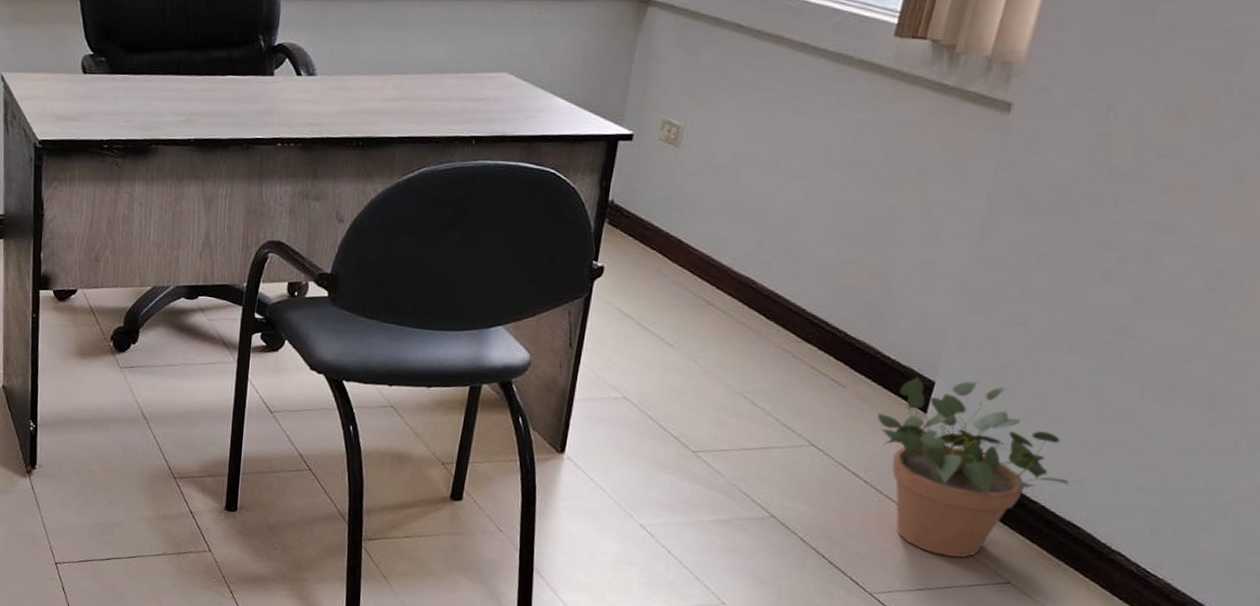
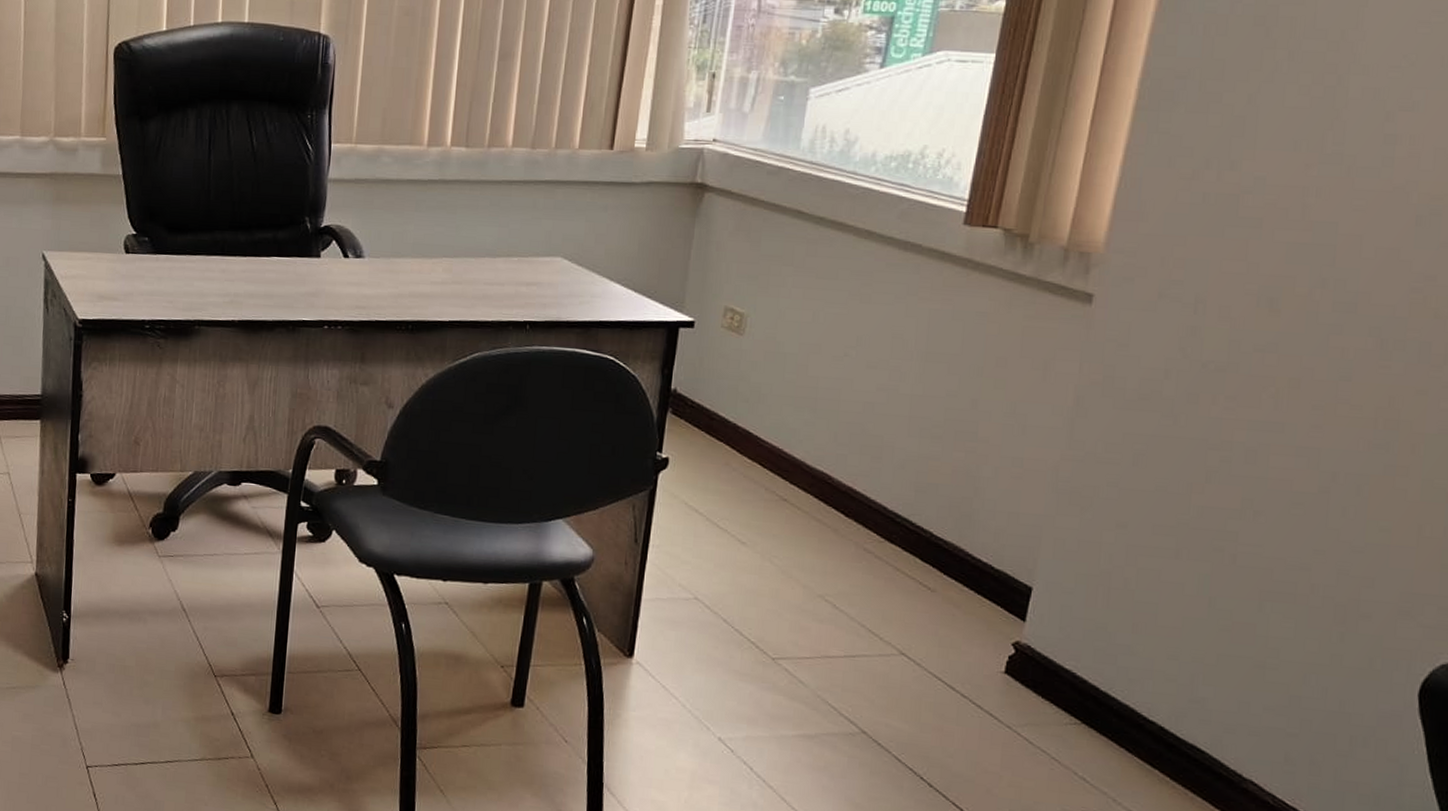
potted plant: present [877,377,1070,558] -> none [971,582,1190,783]

